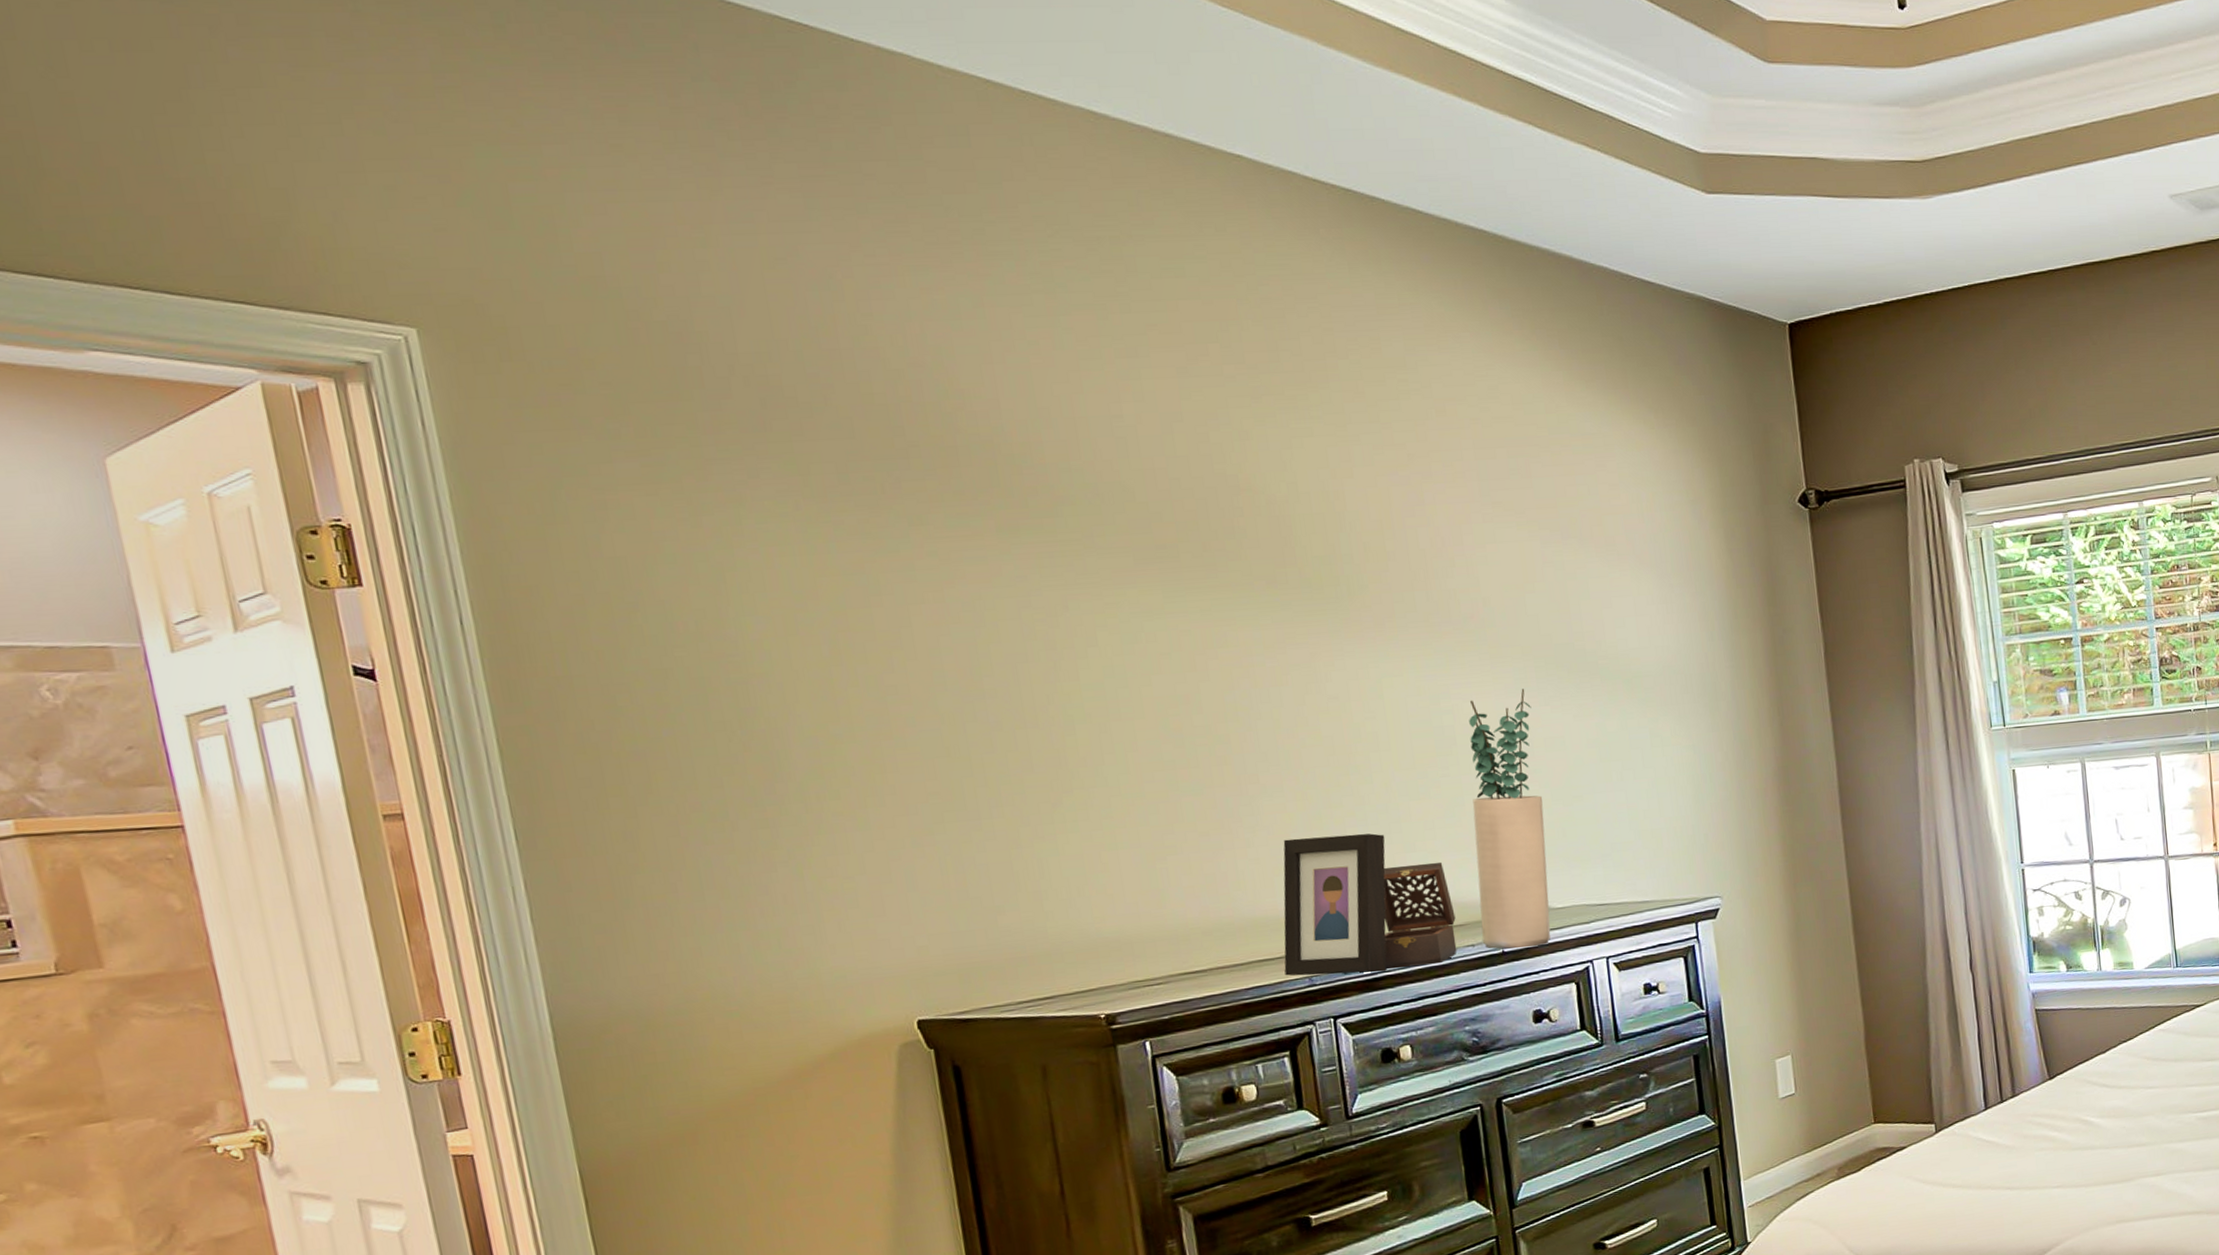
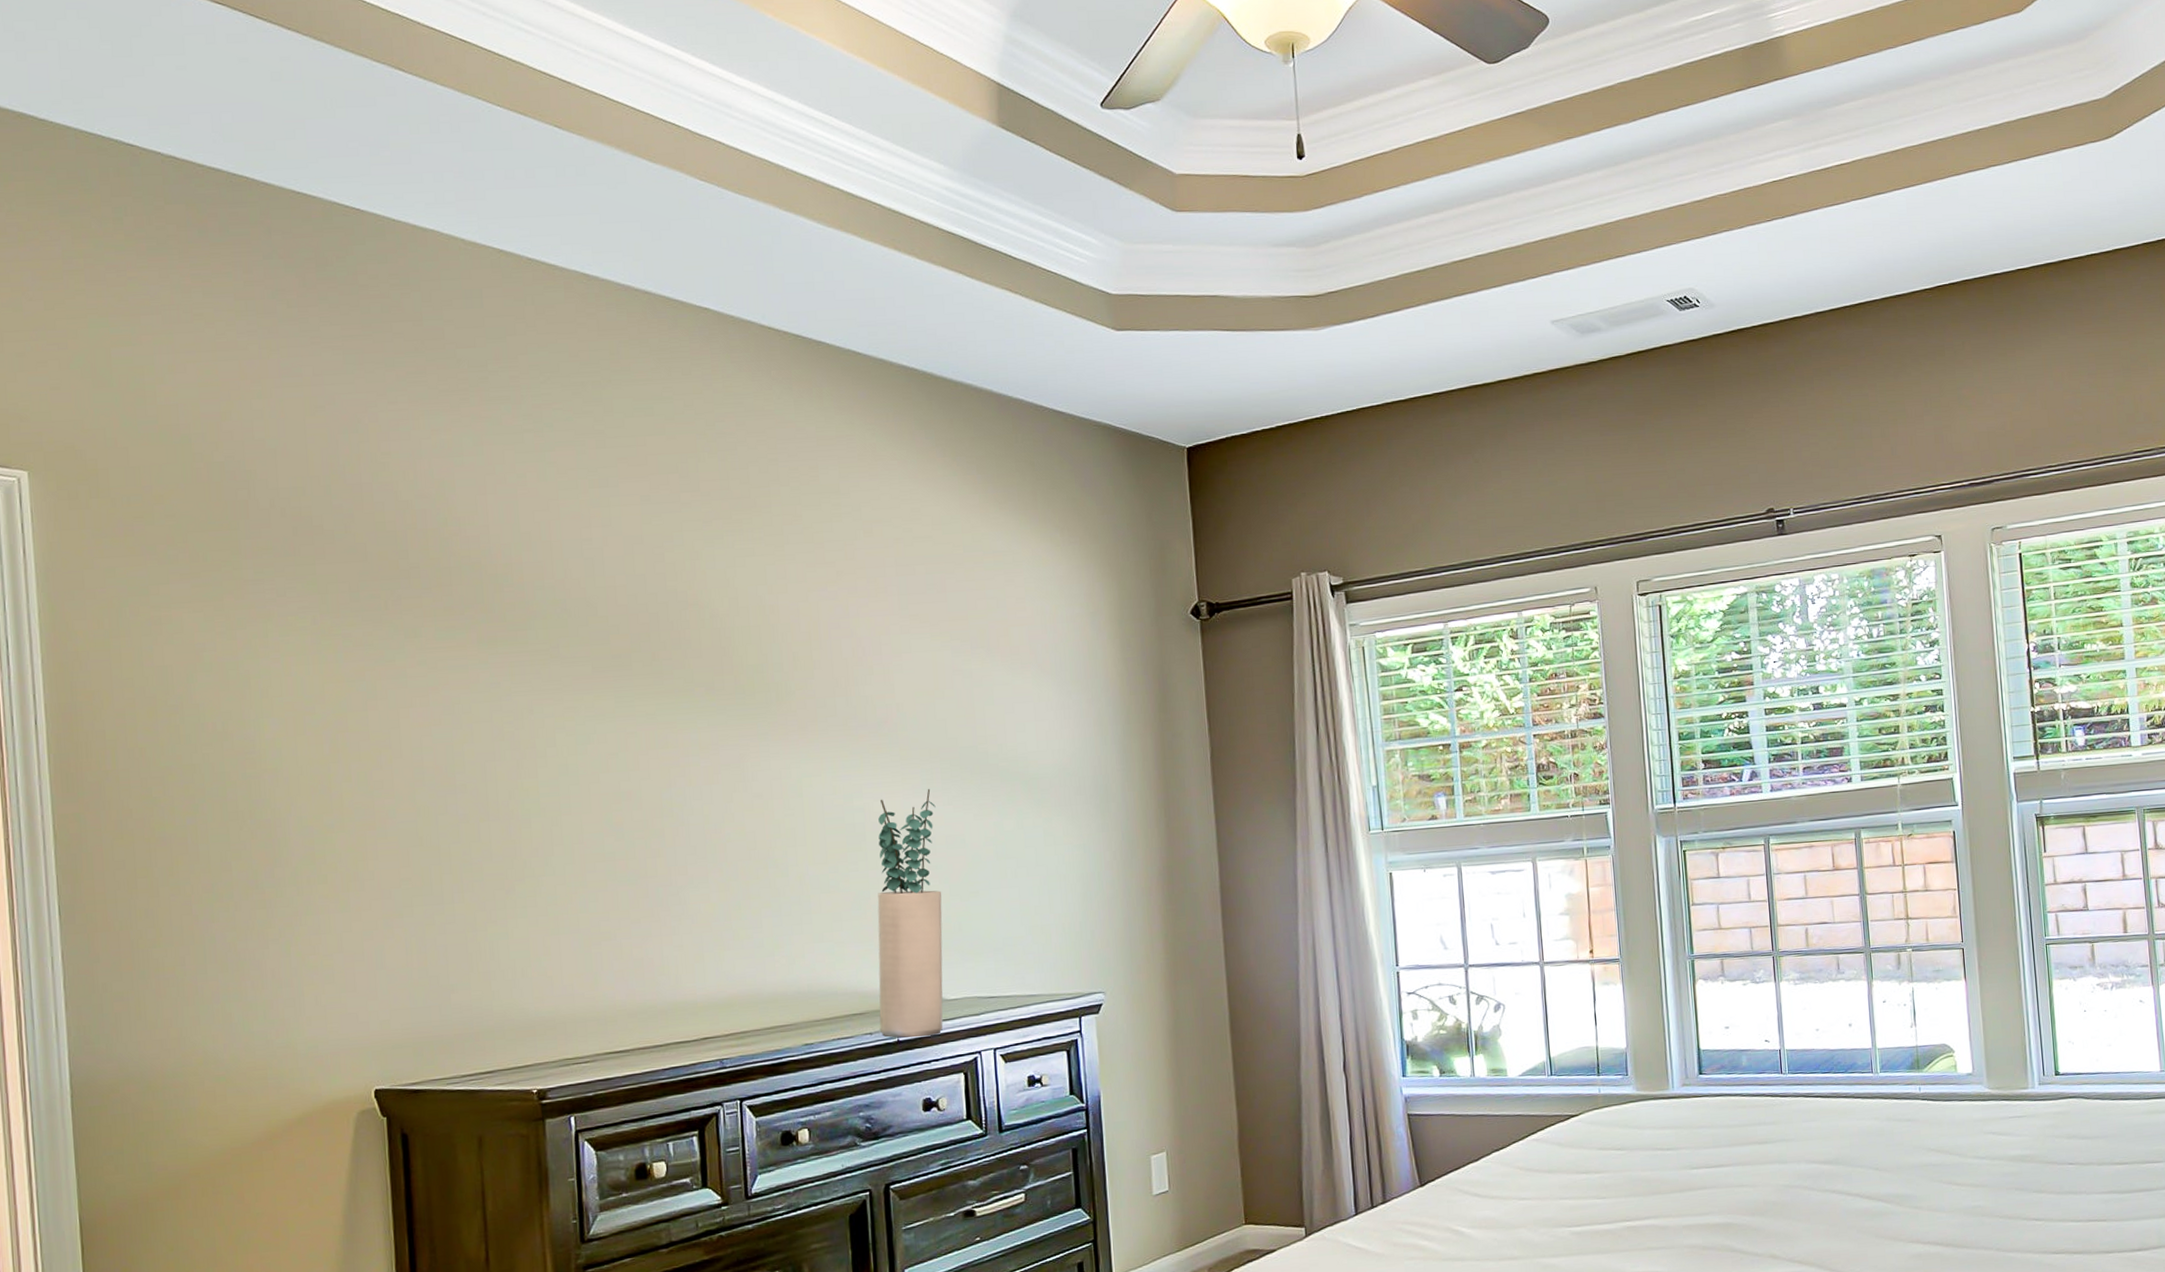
picture frame: present [1283,833,1387,976] -> none [698,924,797,1059]
jewelry box: present [1383,861,1457,970] -> none [789,952,856,1055]

